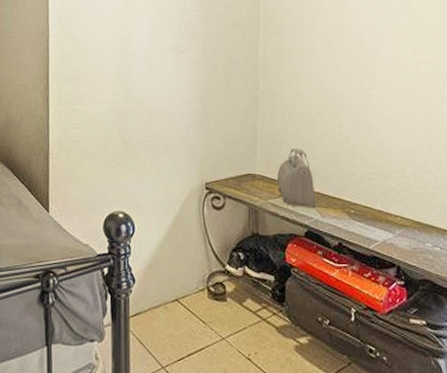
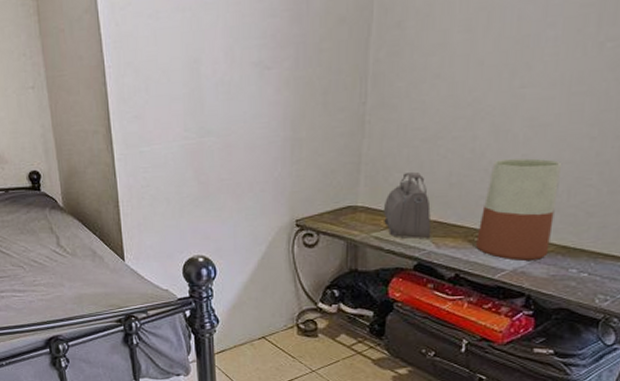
vase: none [352,144,408,233] -> present [476,158,563,261]

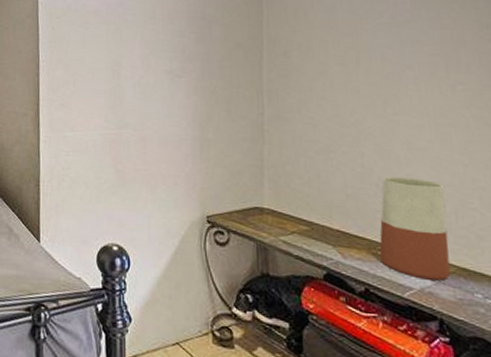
handbag: present [383,171,432,239] -> none [288,179,336,248]

